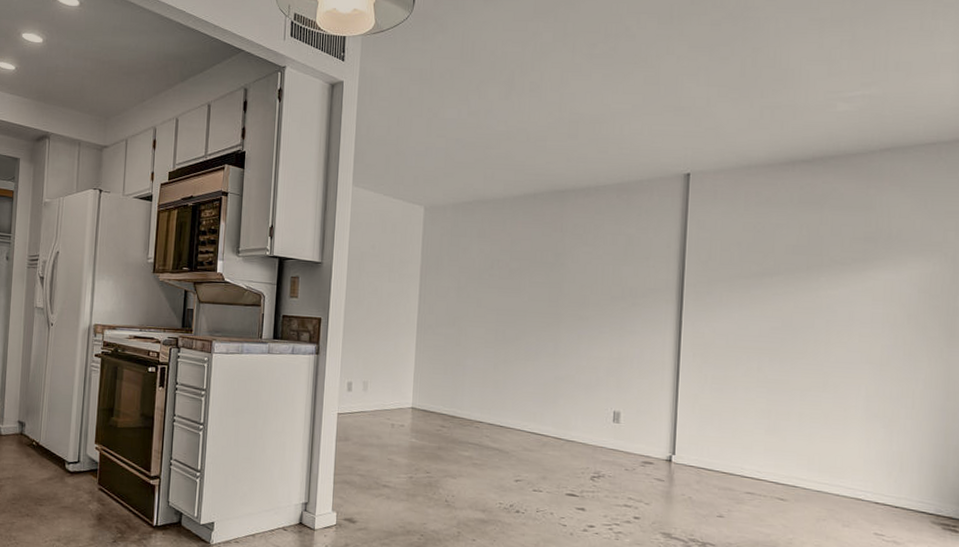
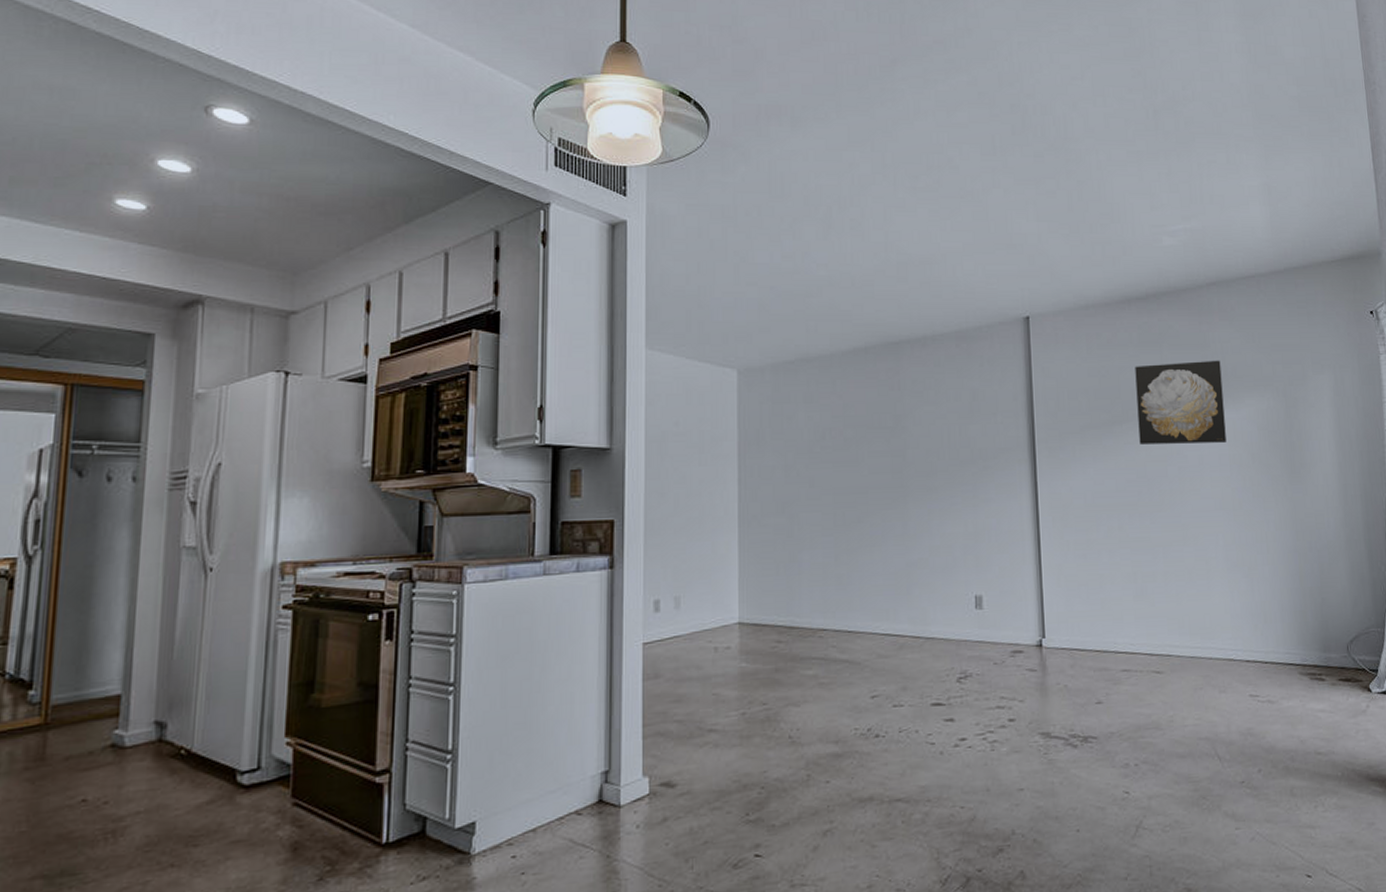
wall art: none [788,223,886,302] -> present [1135,360,1227,444]

